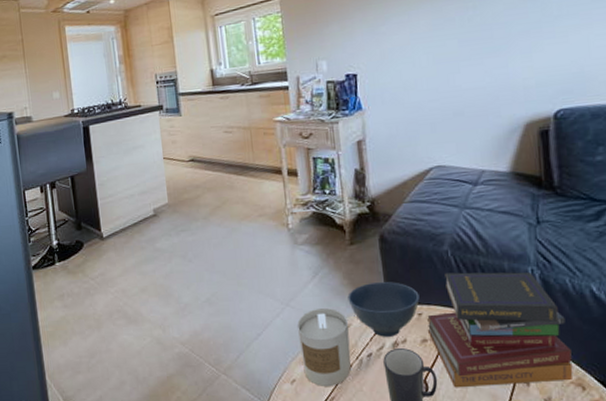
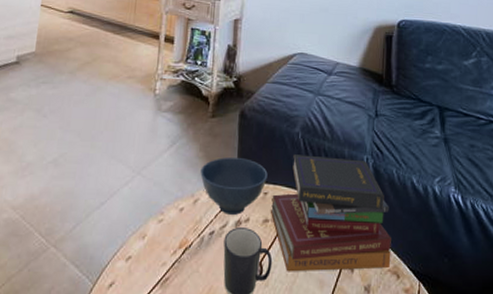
candle: present [296,308,352,386] -> none [142,180,196,265]

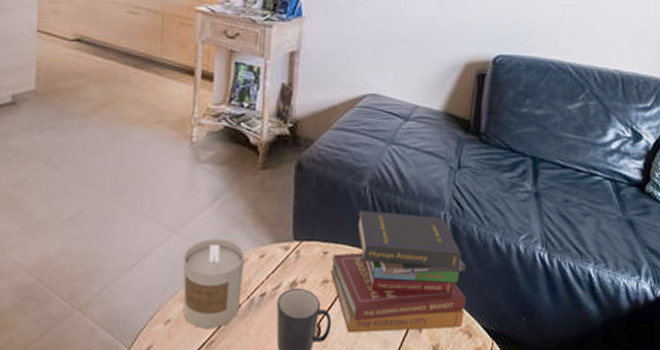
candle: none [142,180,196,265] -> present [182,239,244,328]
bowl: present [200,157,268,215] -> none [249,214,329,275]

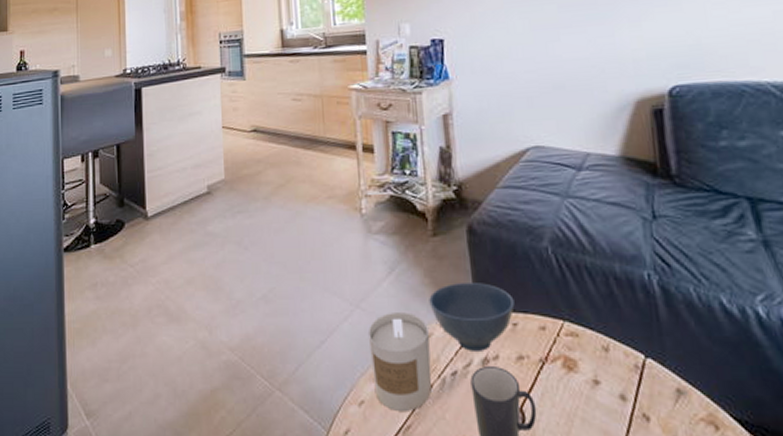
bowl: none [249,214,329,275] -> present [429,283,515,351]
books: present [330,211,466,333] -> none [523,274,703,421]

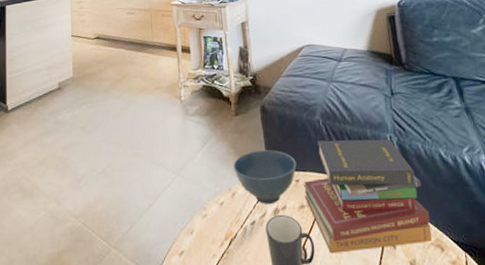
candle: present [367,313,433,411] -> none [186,177,237,257]
books: none [523,274,703,421] -> present [304,139,432,254]

